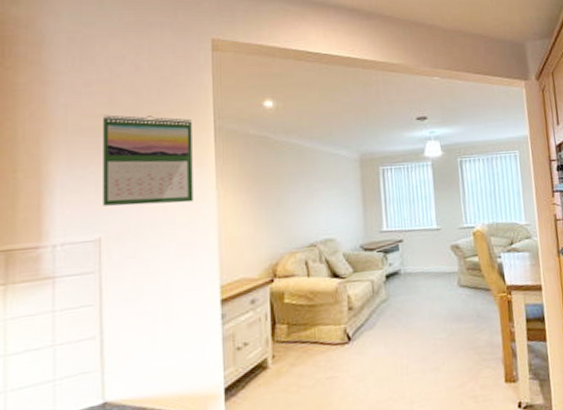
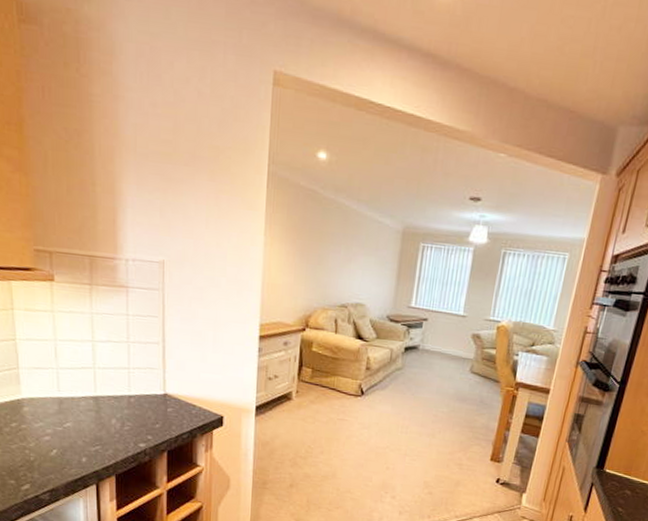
calendar: present [103,115,194,206] -> none [166,141,247,244]

